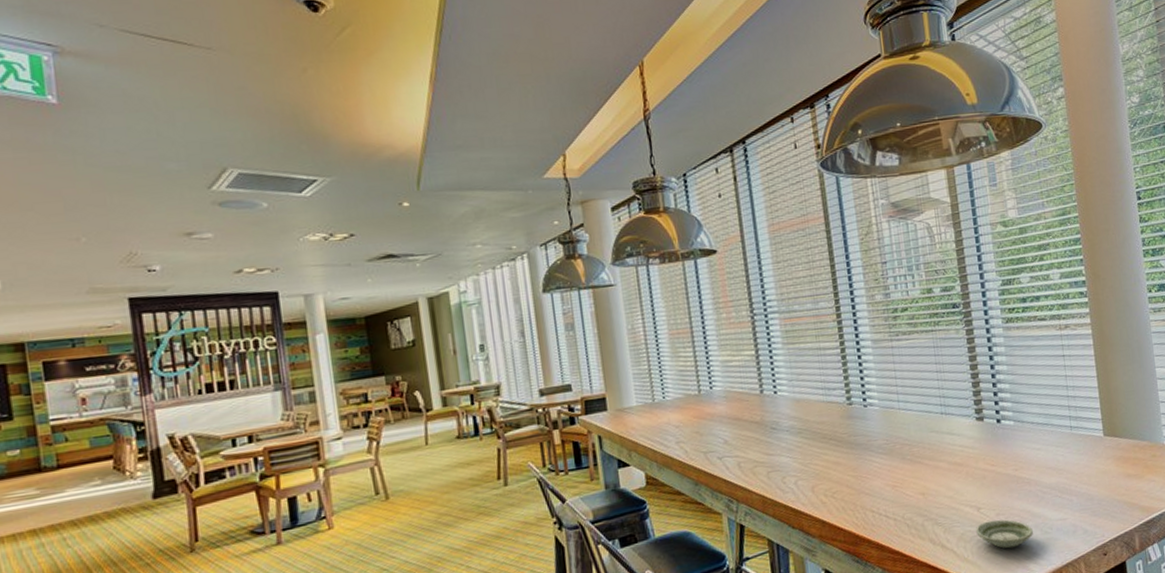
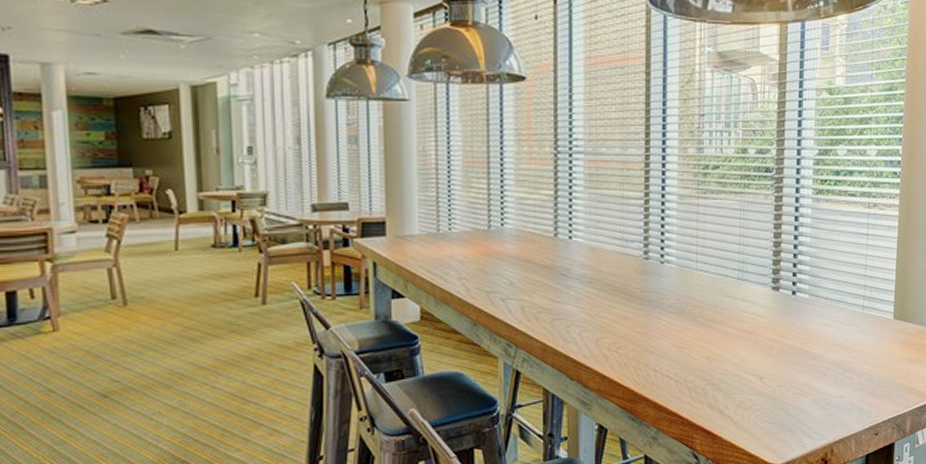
saucer: present [976,519,1034,549] -> none [756,390,812,420]

